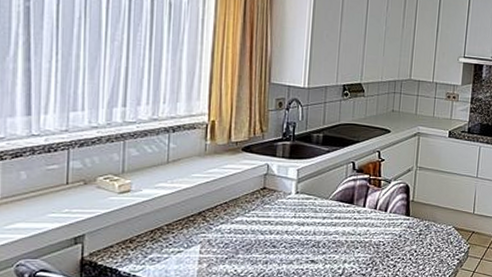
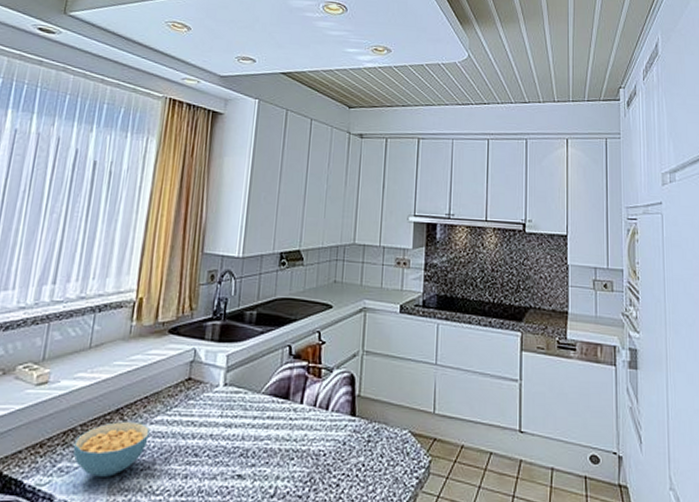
cereal bowl: none [161,221,231,264] -> present [73,421,150,477]

